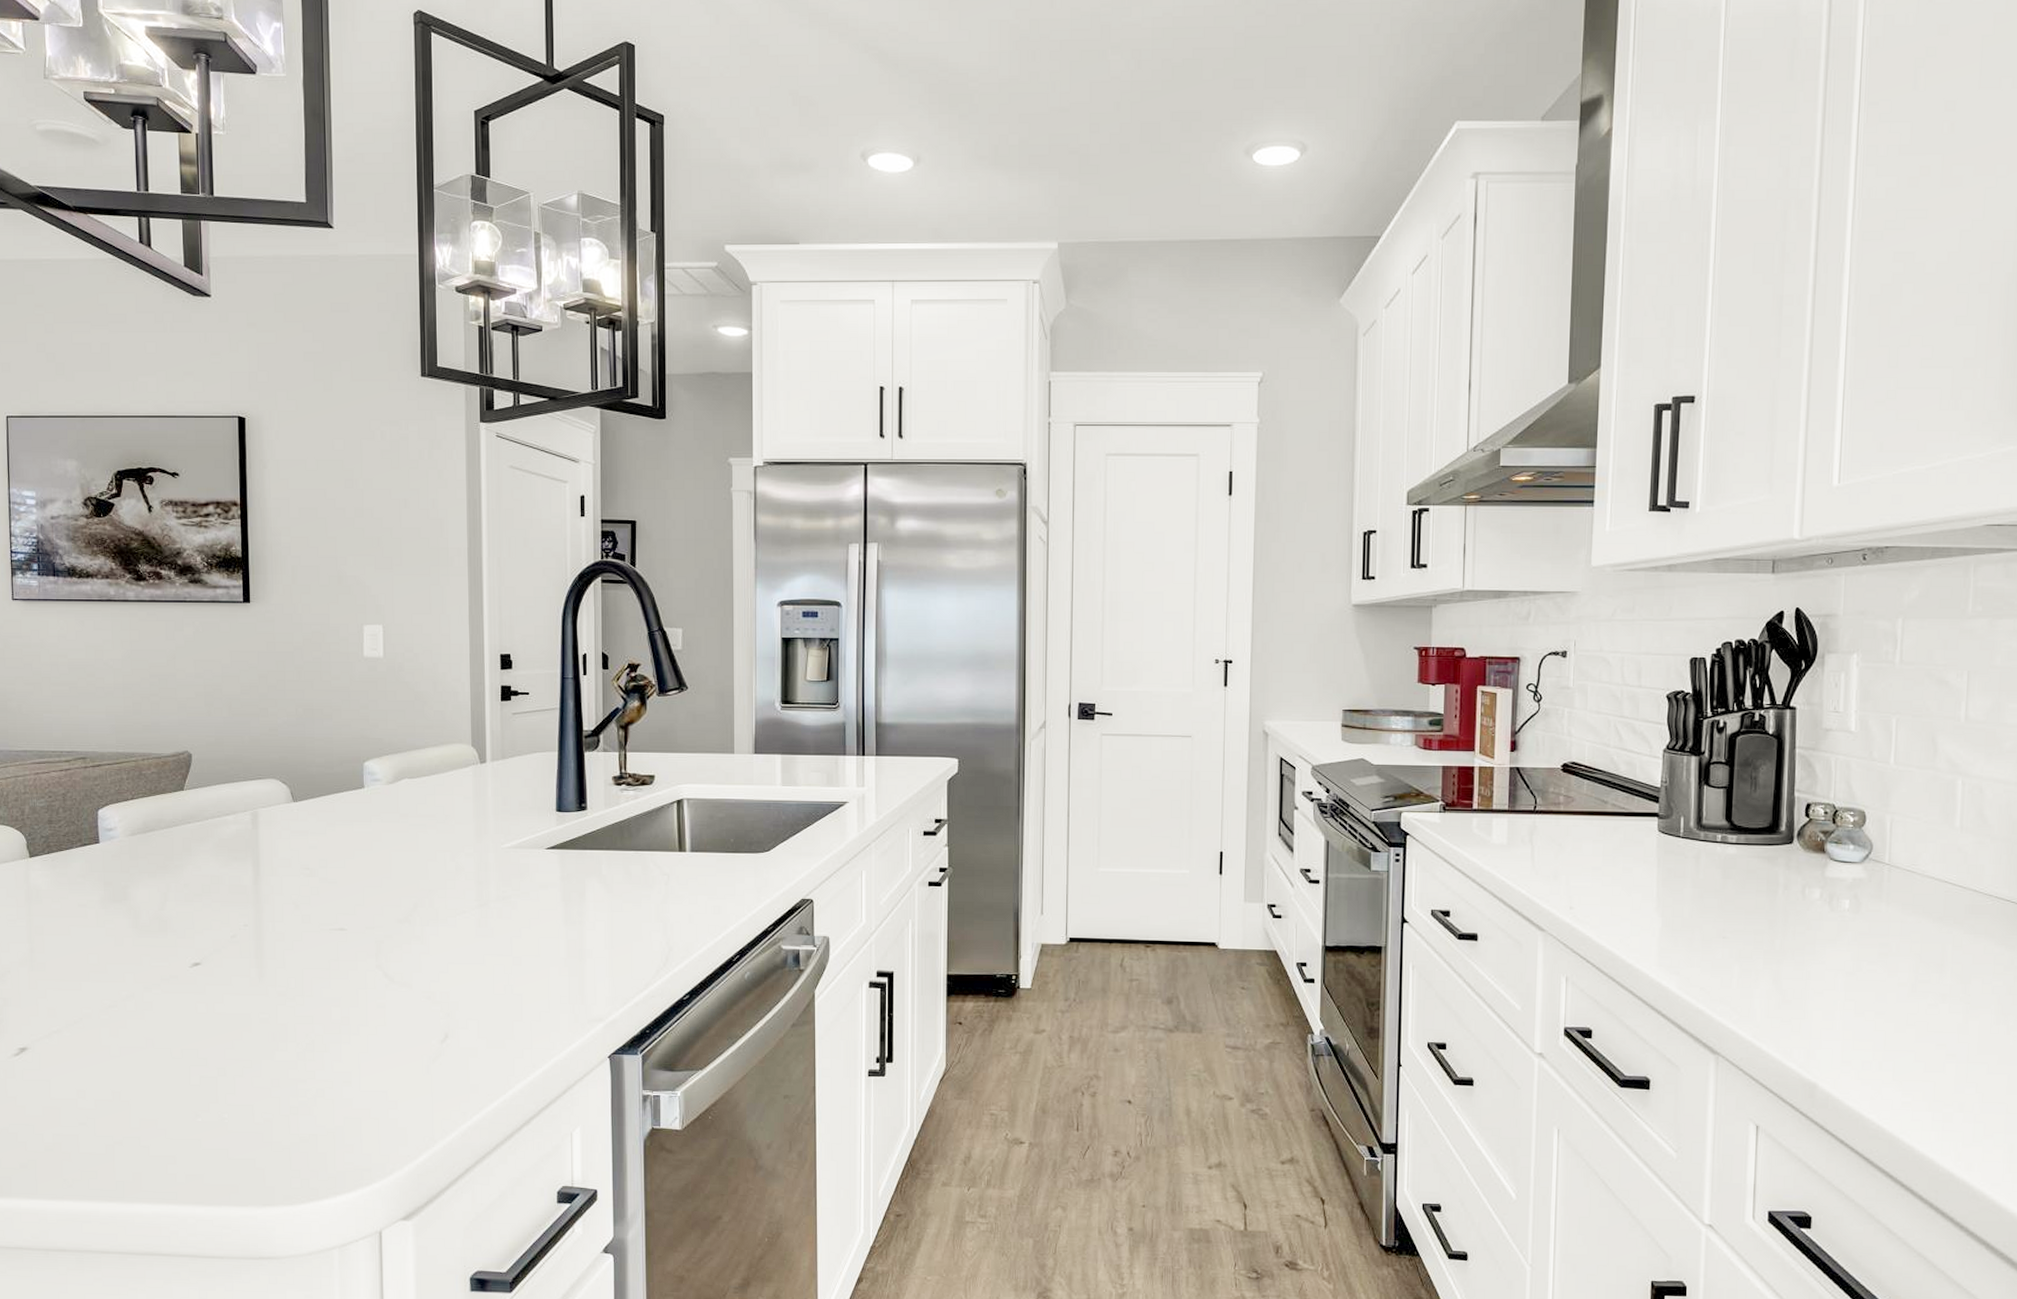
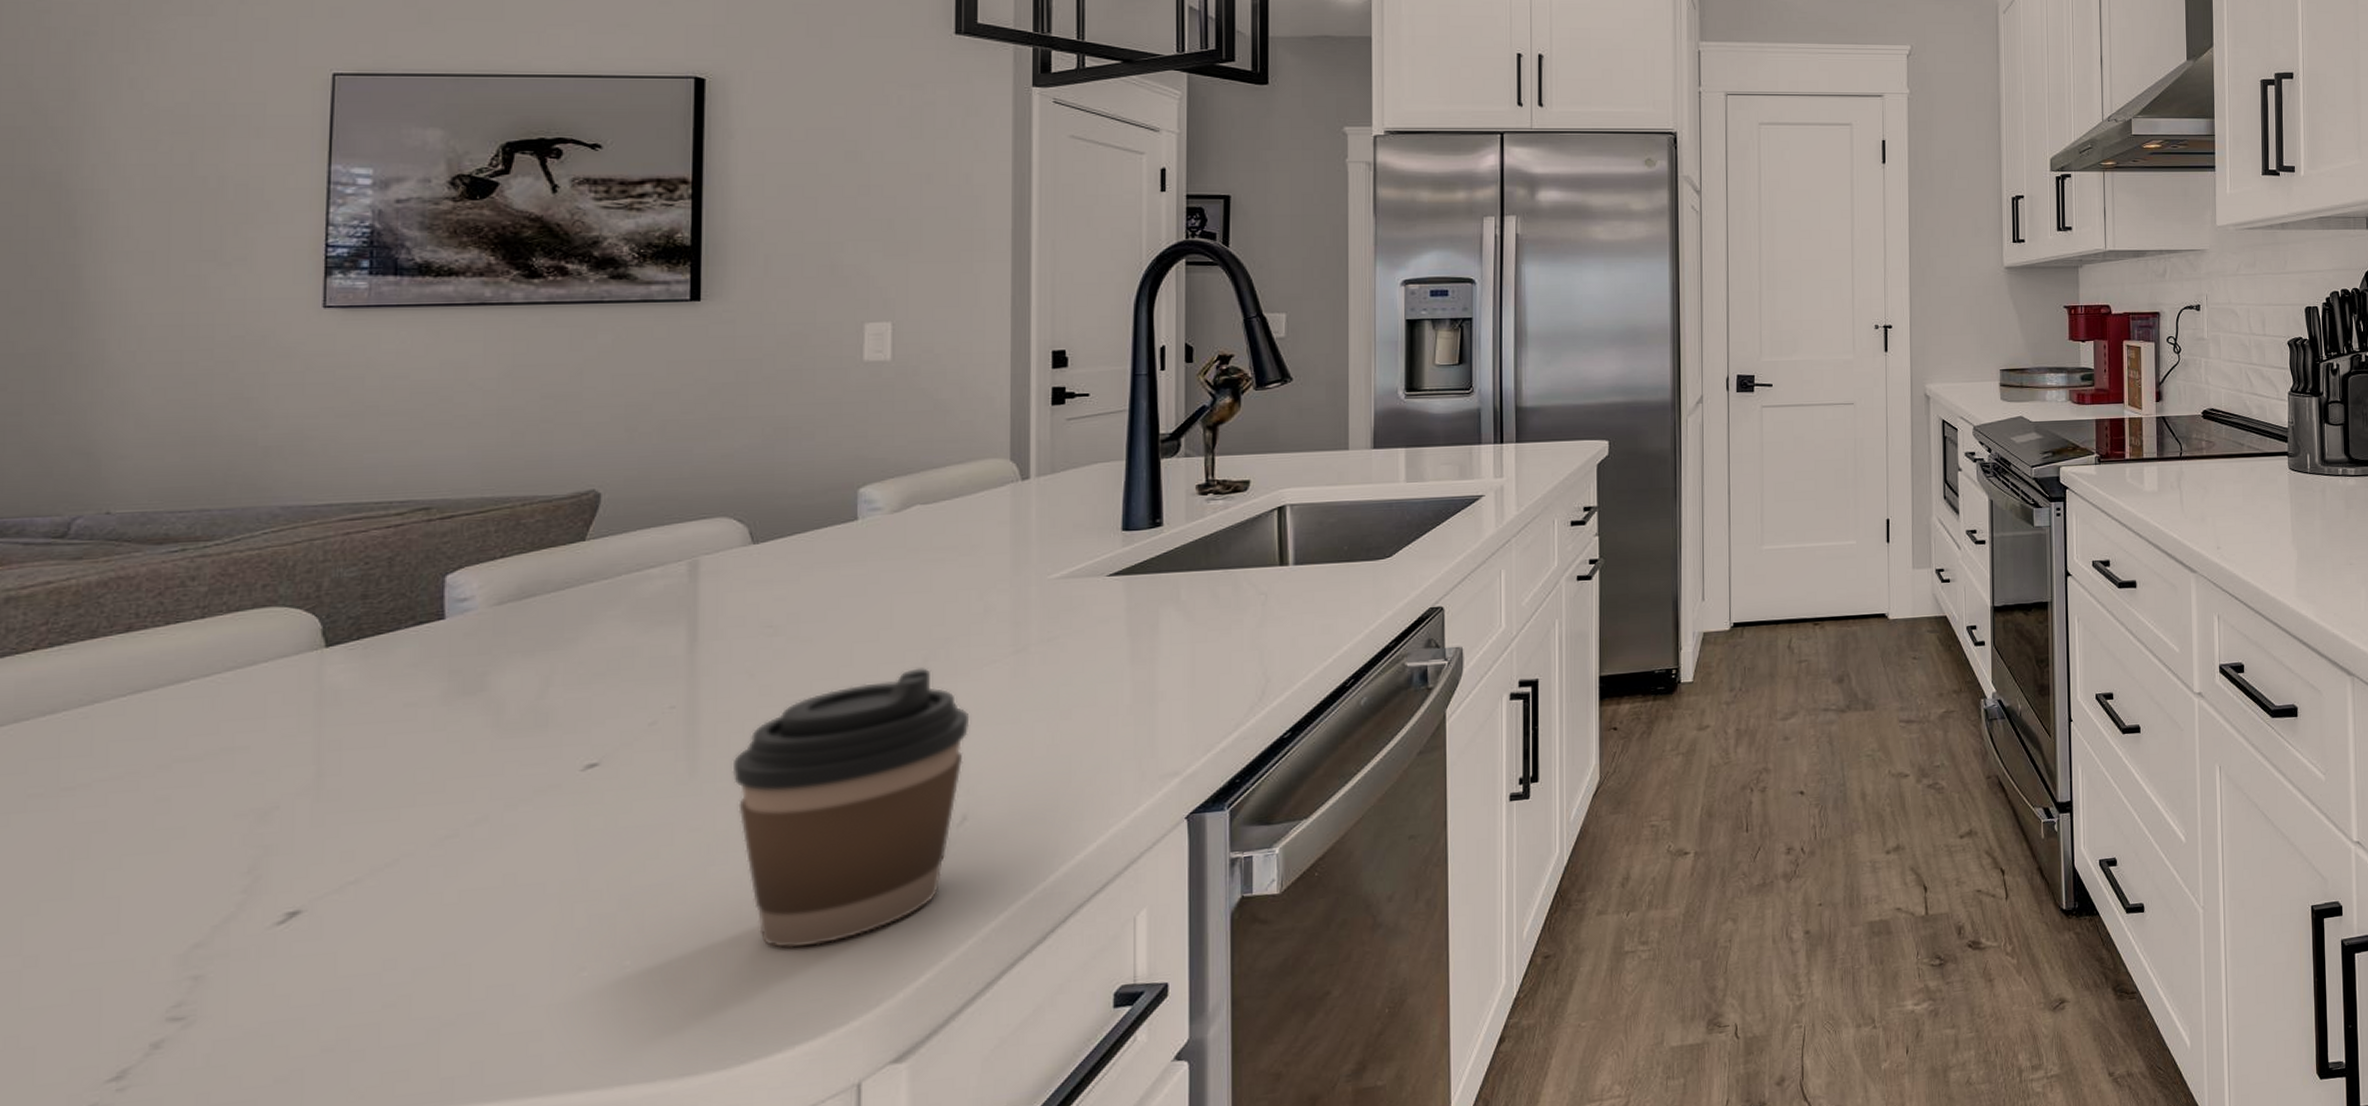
coffee cup: none [286,912,448,1122] -> present [732,667,970,948]

